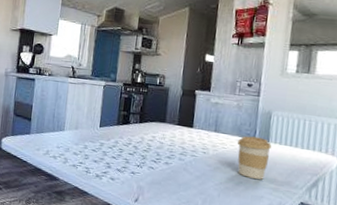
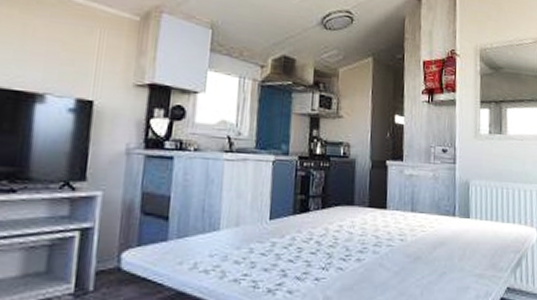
coffee cup: present [237,136,272,179] -> none [437,213,472,266]

